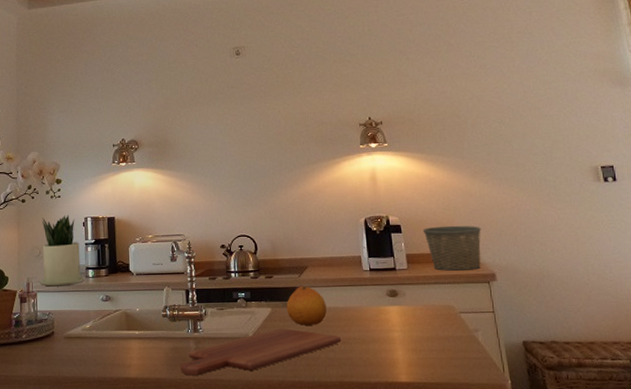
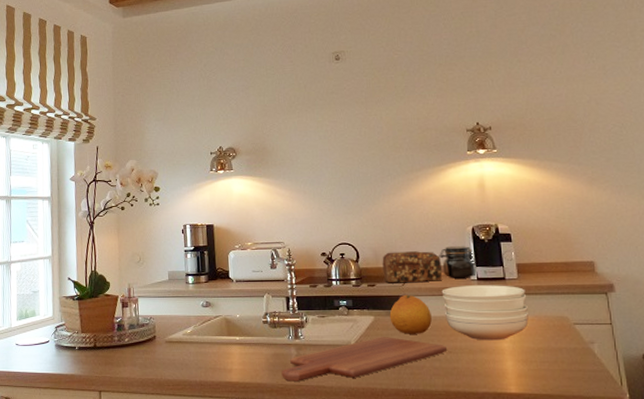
planter: present [40,215,85,287] -> none [140,222,185,292]
bread loaf: none [279,242,336,275] -> present [382,251,442,284]
jar: none [333,237,368,269] -> present [439,246,476,279]
bowl: none [336,275,418,331] -> present [441,285,529,341]
basket: present [422,225,481,271] -> none [534,234,598,281]

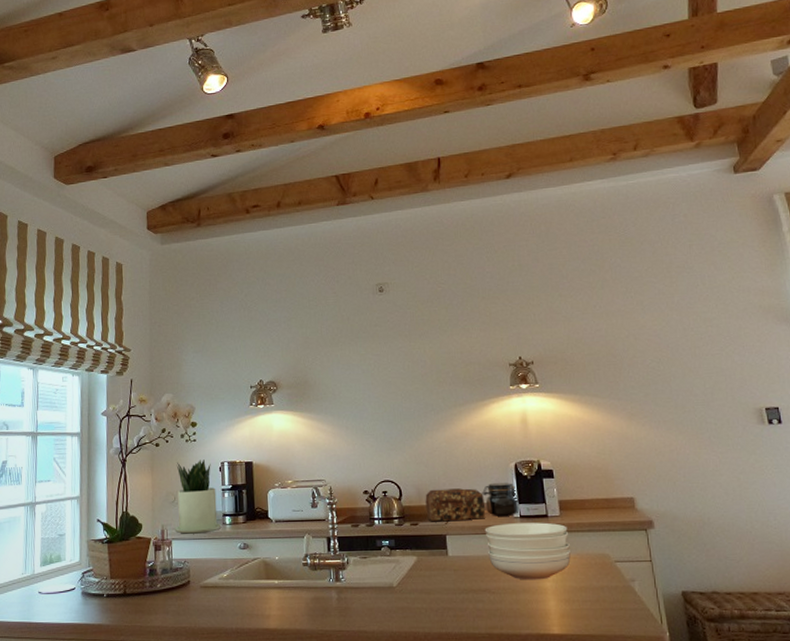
planter: none [140,222,185,292] -> present [175,460,222,534]
cutting board: present [281,336,448,382] -> none [321,577,491,627]
fruit: present [389,294,432,334] -> none [432,533,475,575]

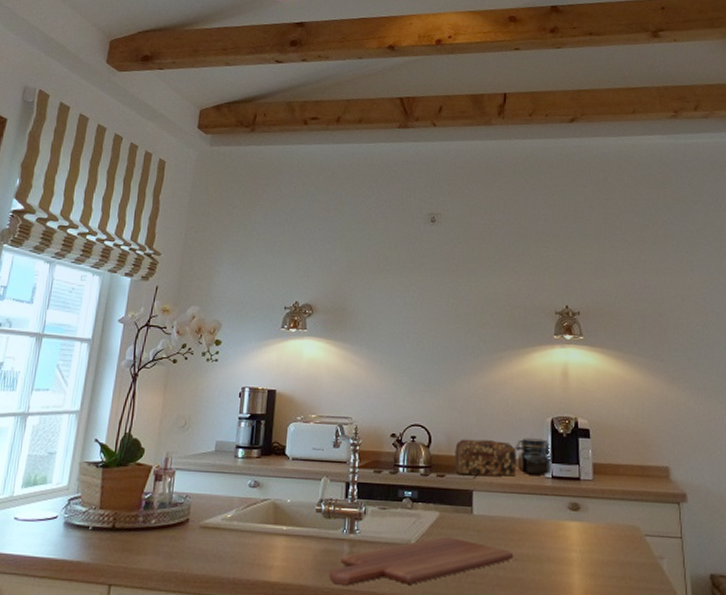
planter: present [175,460,222,534] -> none [180,382,233,466]
cutting board: none [321,577,491,627] -> present [329,535,514,586]
bowl: present [484,522,571,580] -> none [514,483,601,550]

